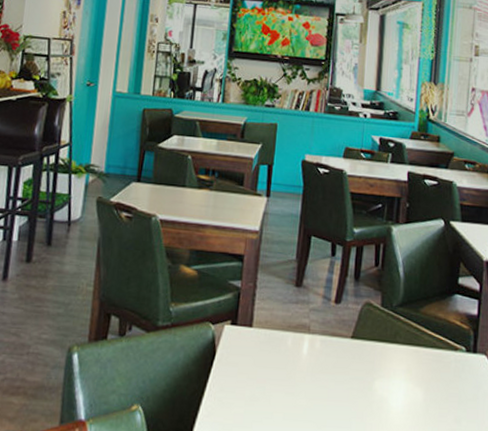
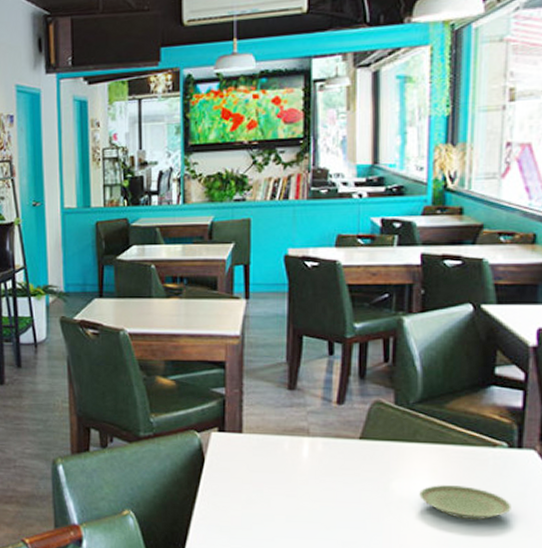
plate: none [396,385,467,421] -> present [419,485,512,520]

